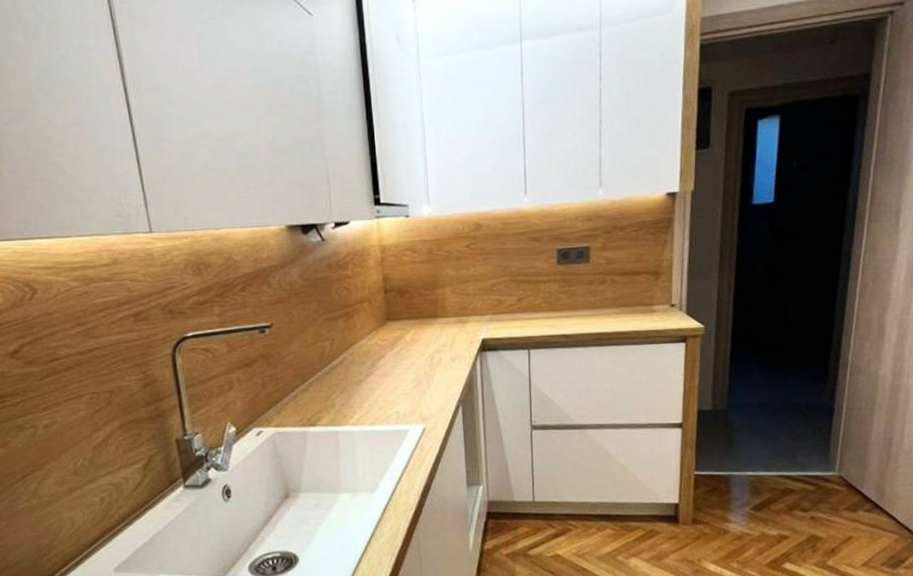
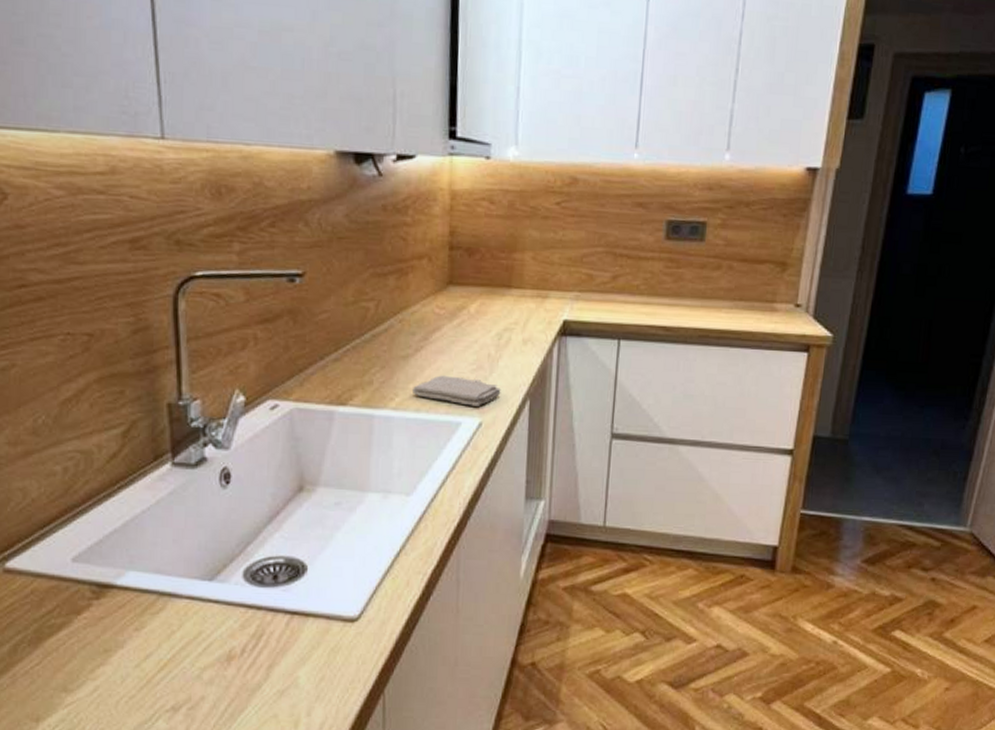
washcloth: none [367,393,438,416] -> present [413,375,501,406]

